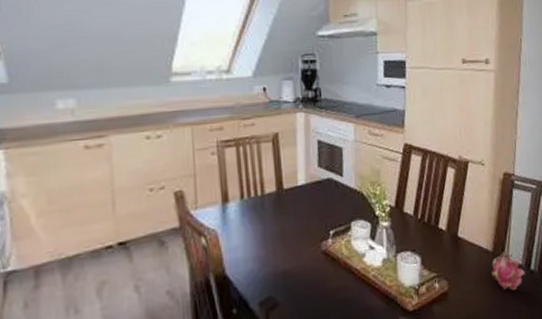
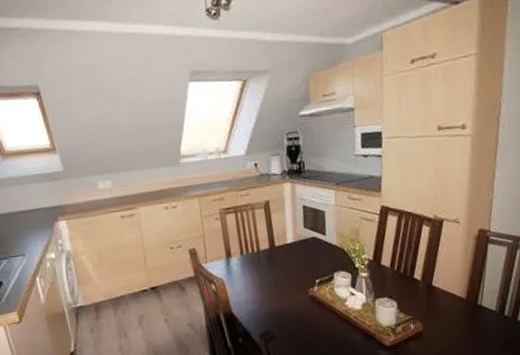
fruit: present [491,249,525,290] -> none [465,297,499,333]

